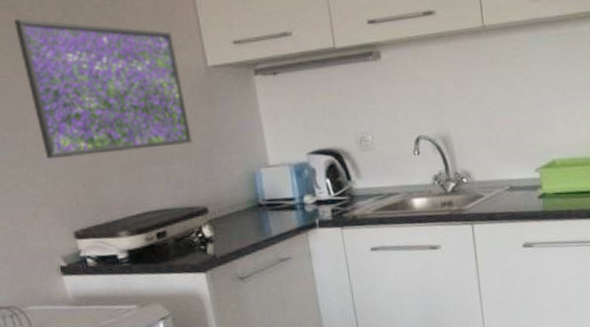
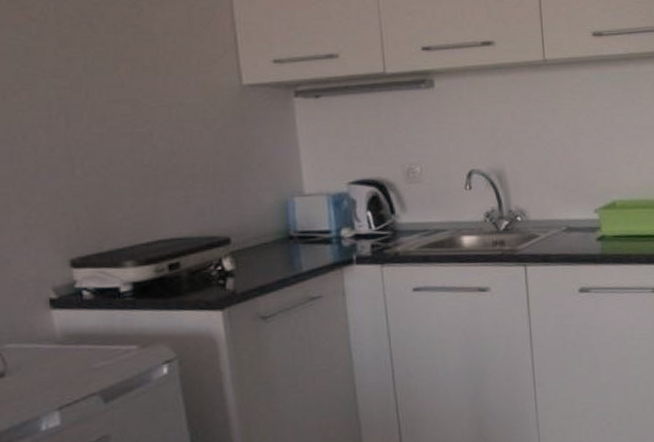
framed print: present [14,18,193,159] -> none [23,21,220,177]

